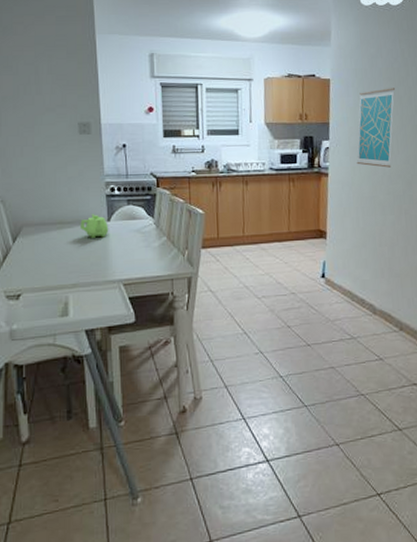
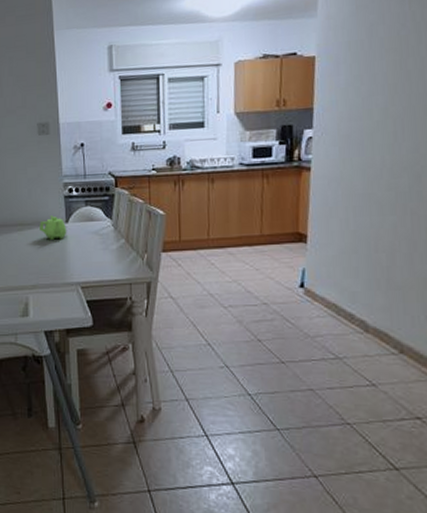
wall art: present [356,88,395,168] -> none [347,60,401,159]

